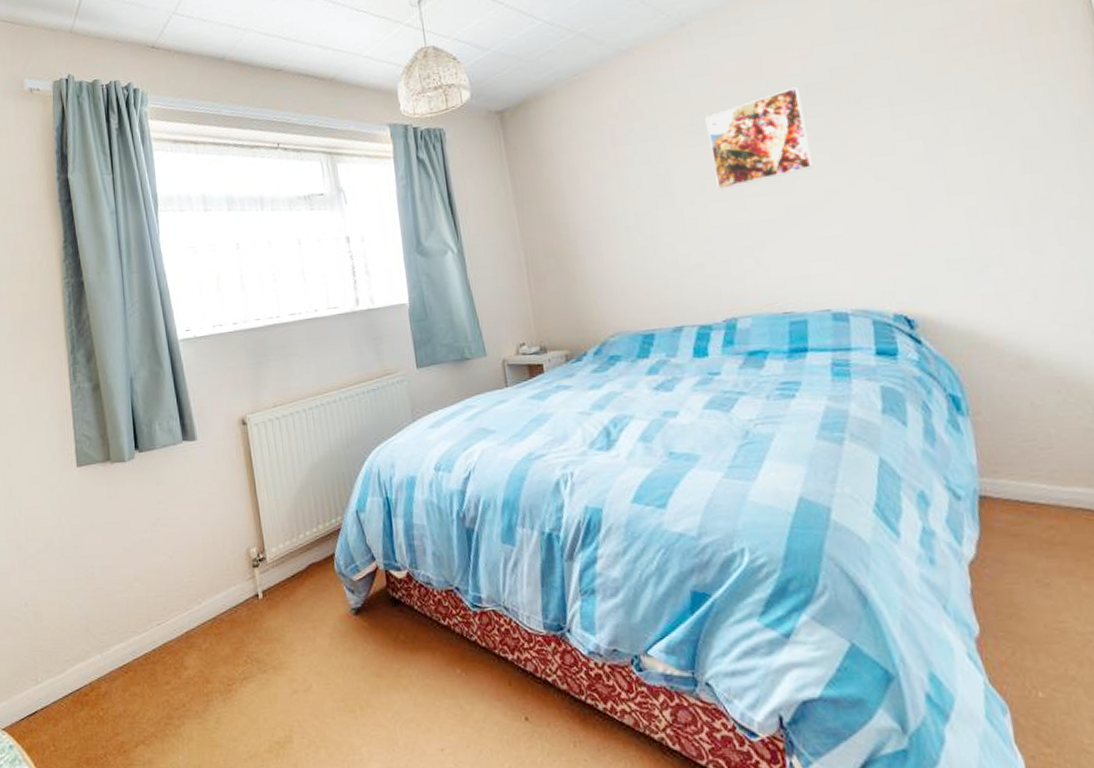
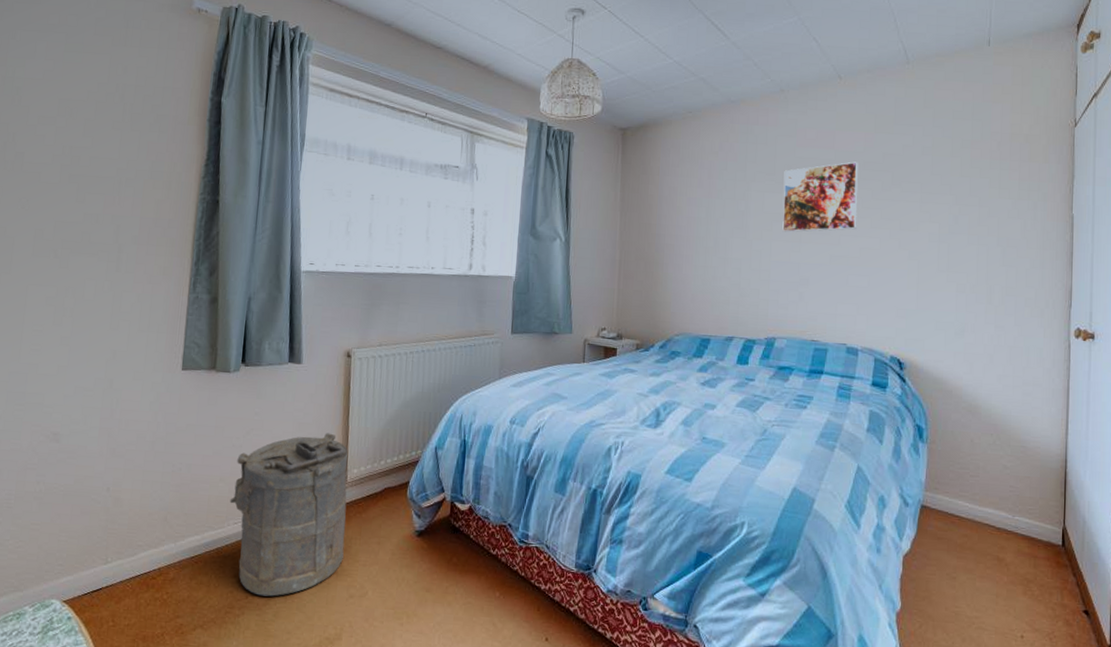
laundry hamper: none [148,511,279,702] -> present [229,433,349,597]

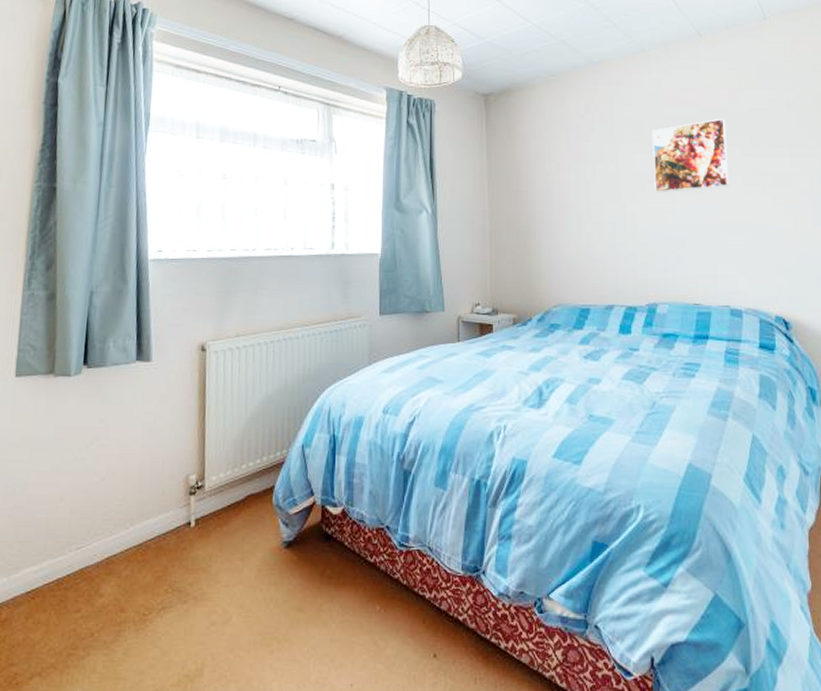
laundry hamper: present [229,433,349,597] -> none [71,437,206,632]

